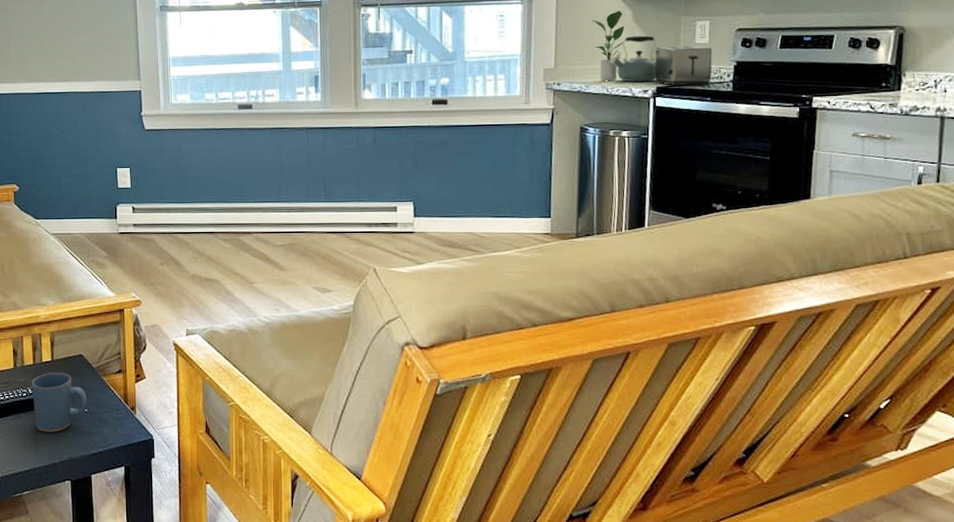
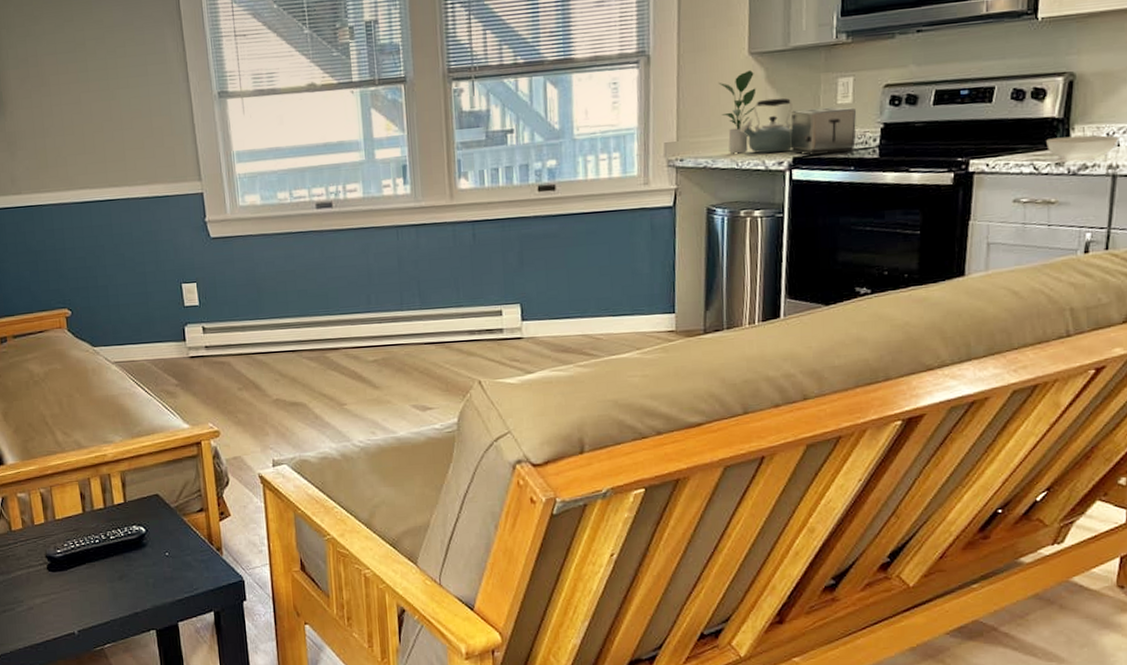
mug: present [31,372,88,433] -> none [104,514,168,580]
bowl: none [879,81,946,103] -> present [1045,135,1119,162]

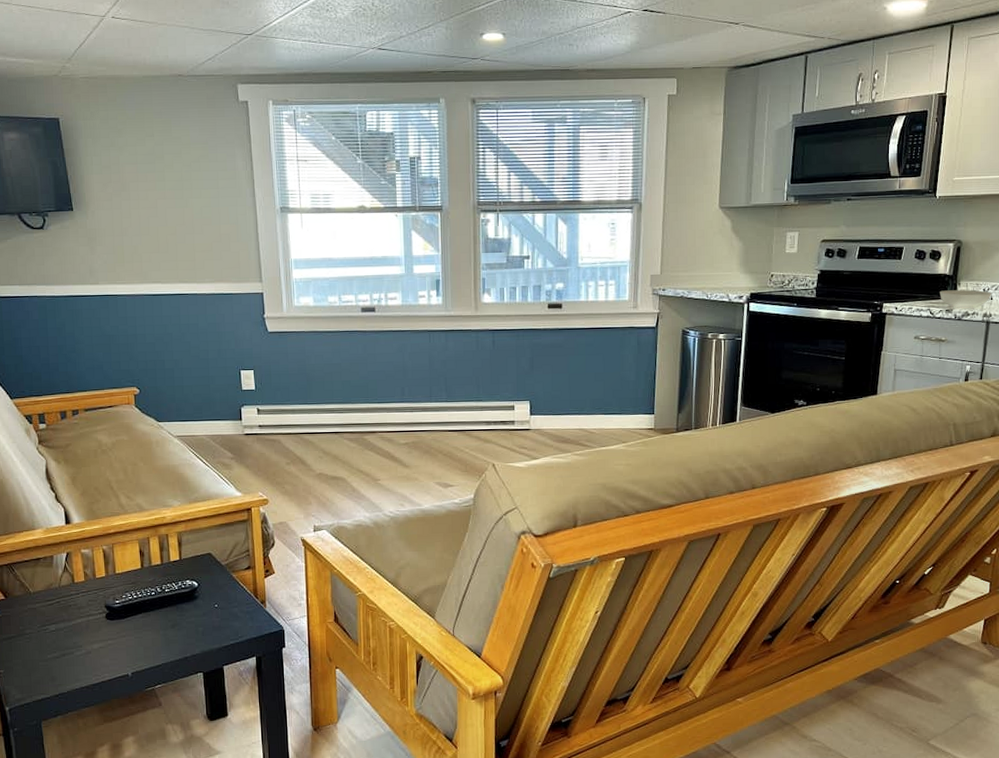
potted plant: present [718,70,756,154] -> none [695,221,724,287]
kettle: present [740,98,793,153] -> none [711,245,752,289]
toaster: present [790,106,857,155] -> none [749,254,800,292]

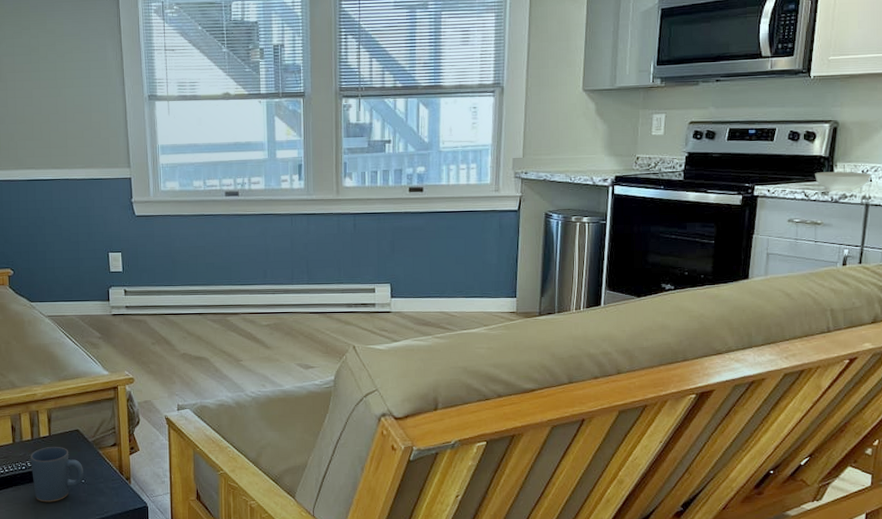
mug: none [160,570,217,629] -> present [30,446,84,502]

